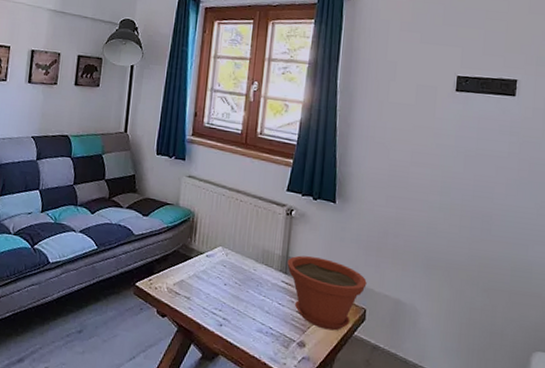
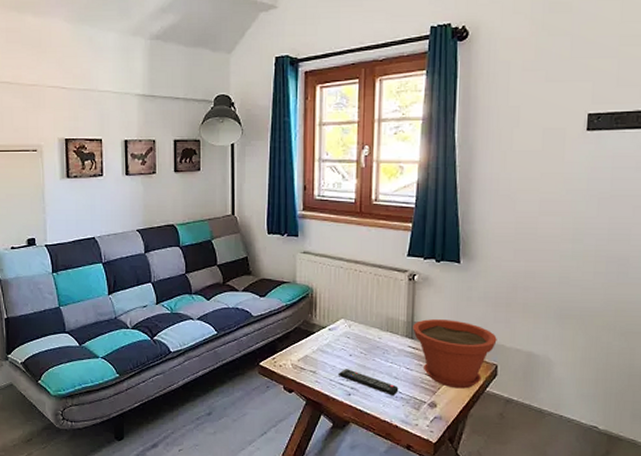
remote control: none [211,298,270,331] -> present [337,369,399,396]

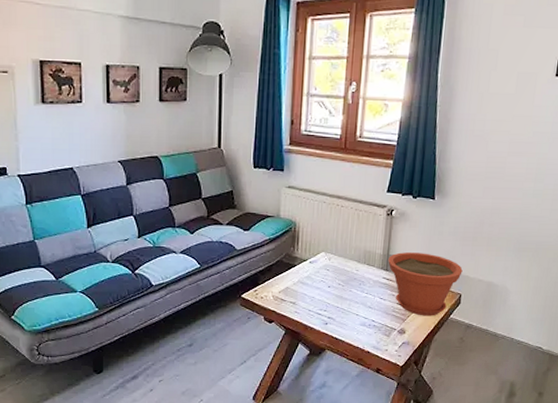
remote control: present [337,369,399,396] -> none [316,299,372,324]

